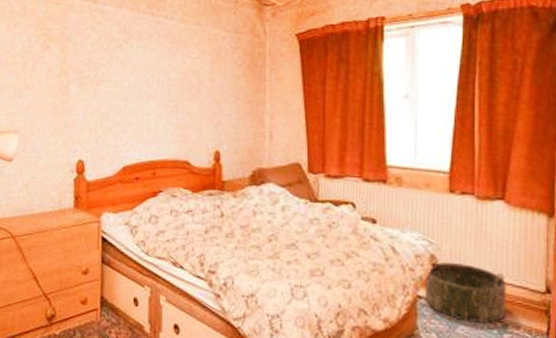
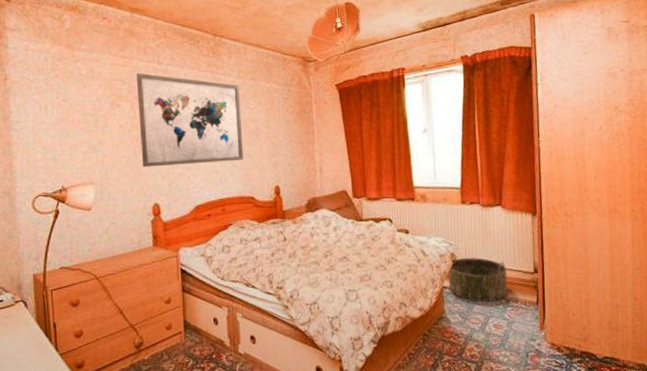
wall art: none [69,12,182,119] -> present [136,73,244,168]

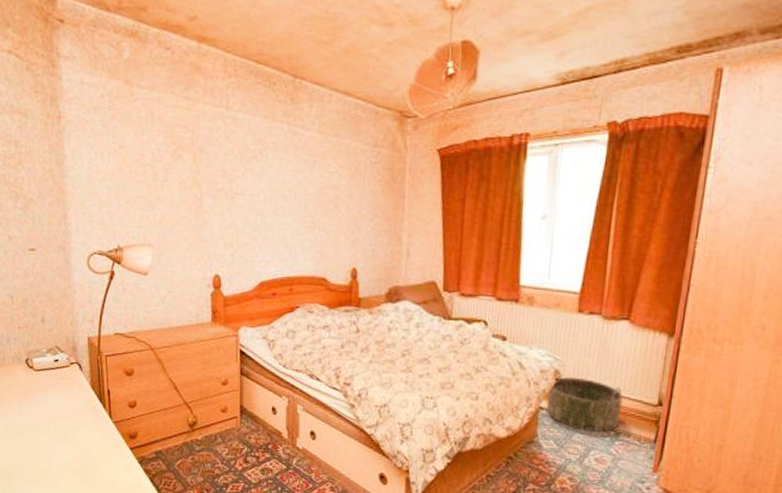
wall art: present [136,73,244,168] -> none [201,119,320,235]

